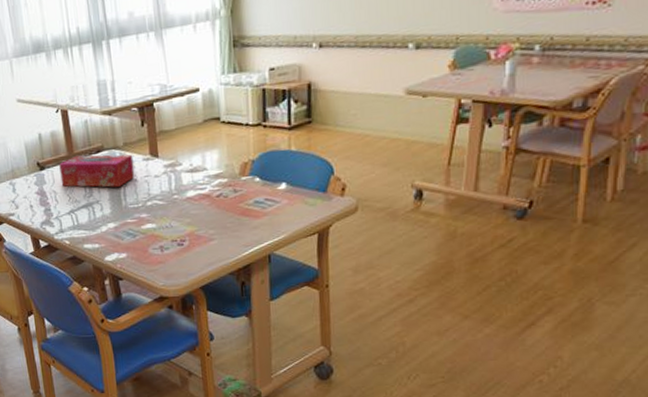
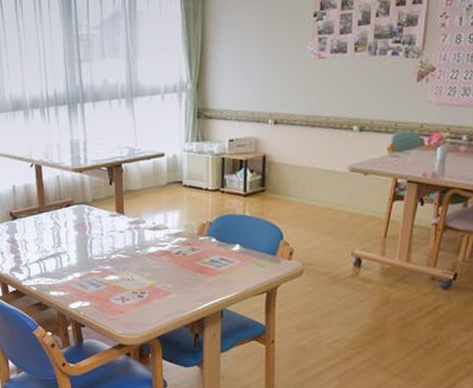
tissue box: present [59,154,135,188] -> none [31,208,101,240]

